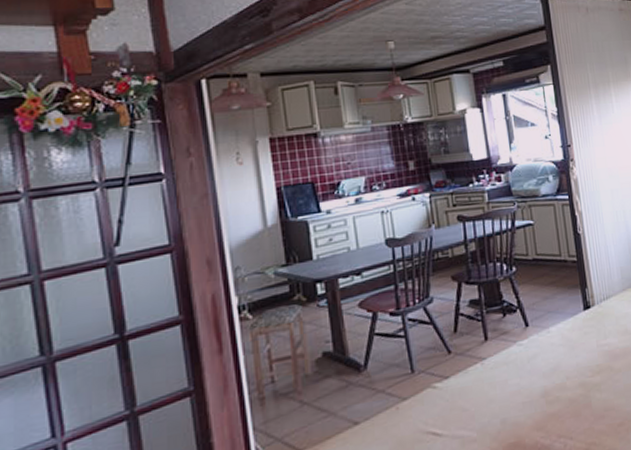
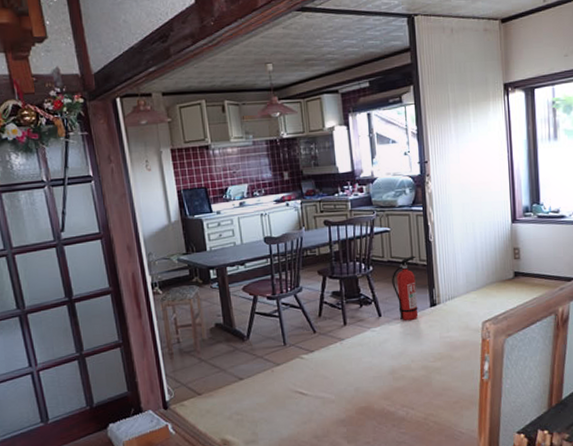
fire extinguisher: none [538,251,571,330] -> present [392,255,419,321]

